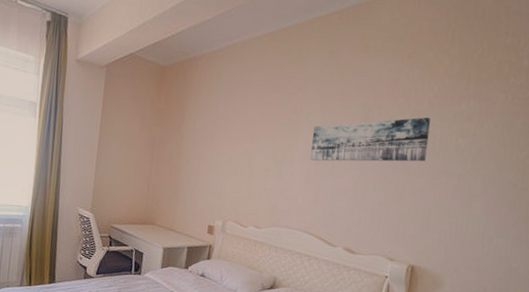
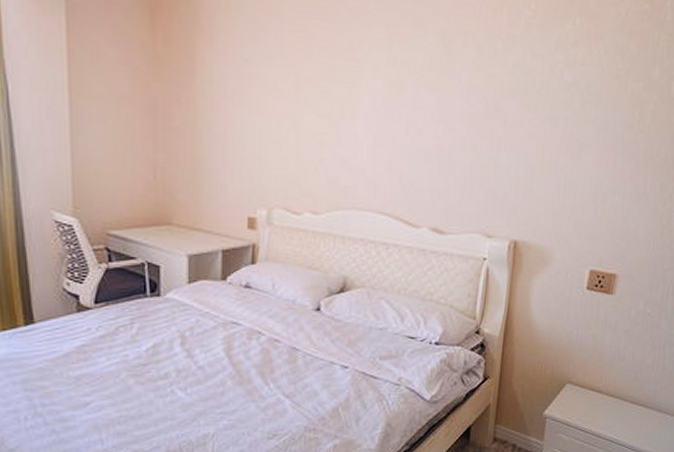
wall art: present [310,117,431,162] -> none [378,44,529,115]

